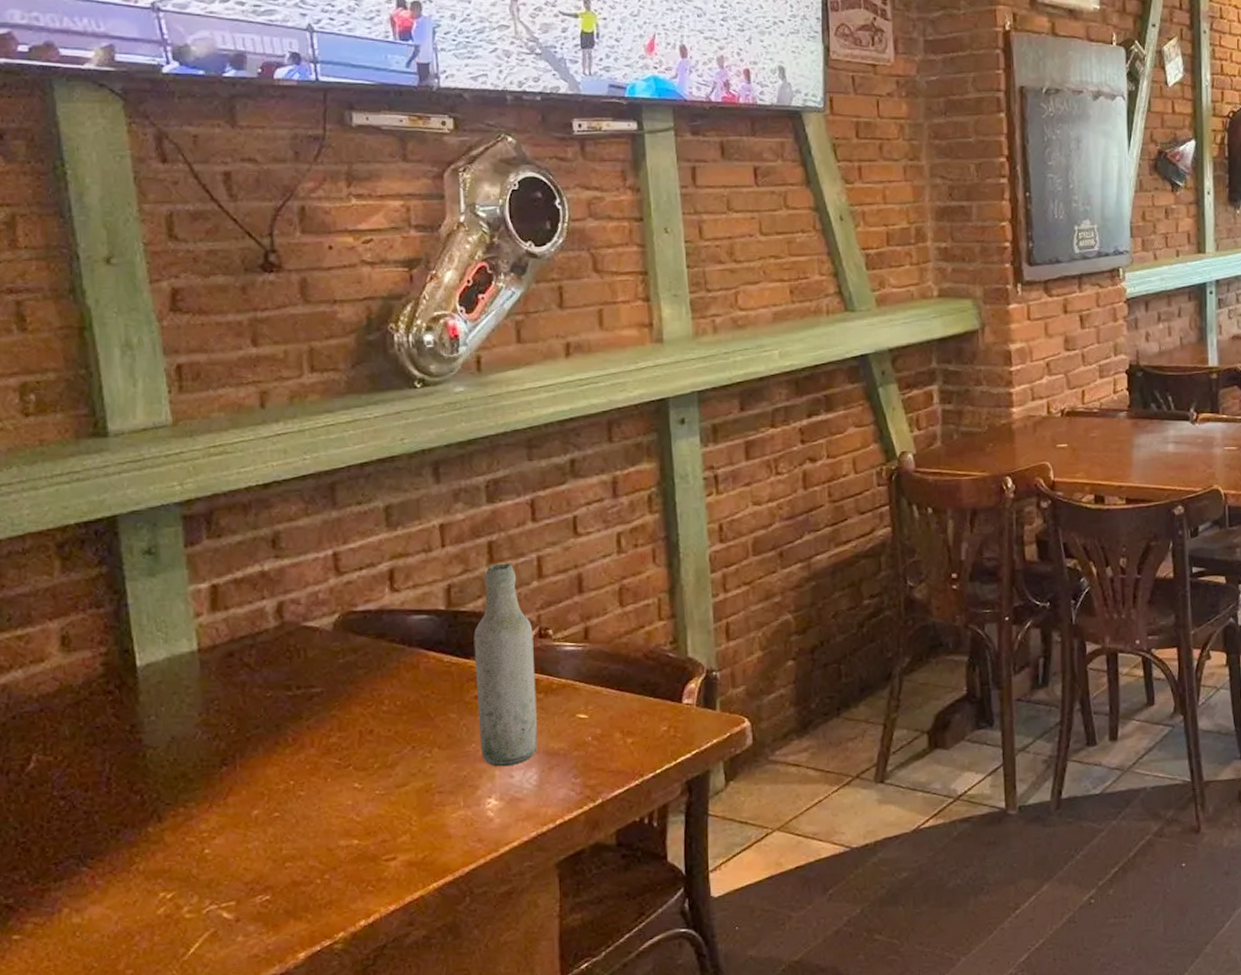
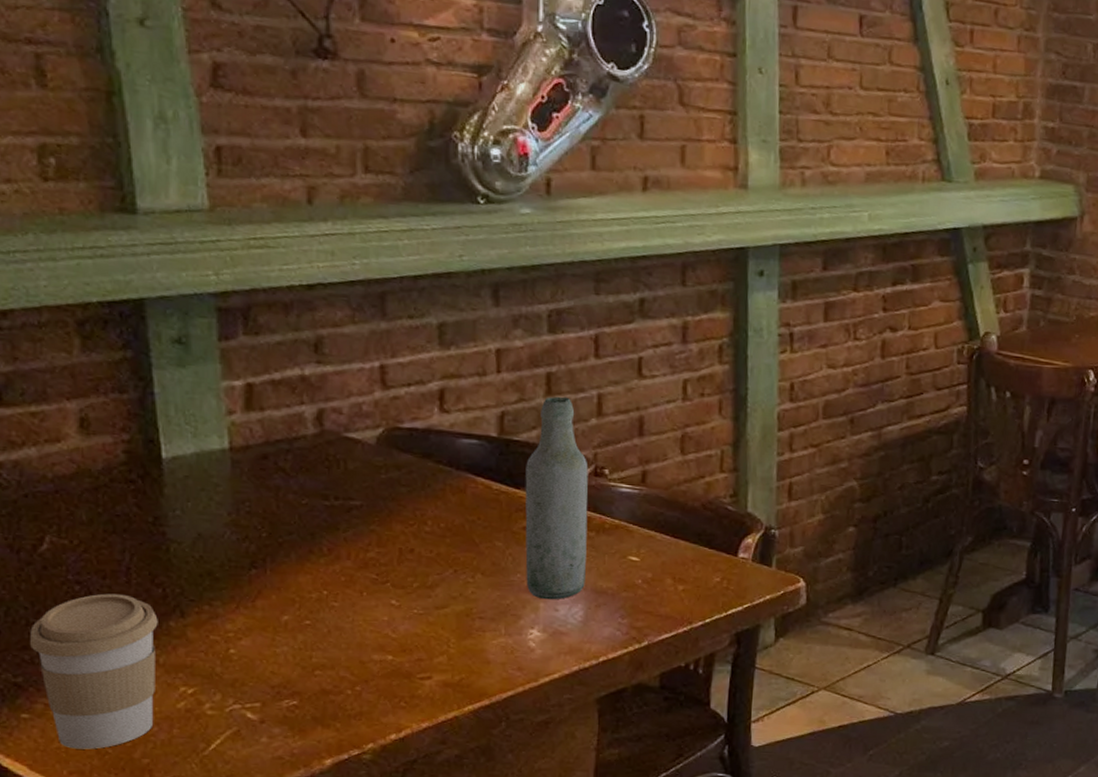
coffee cup: none [20,805,137,967] -> present [30,593,158,750]

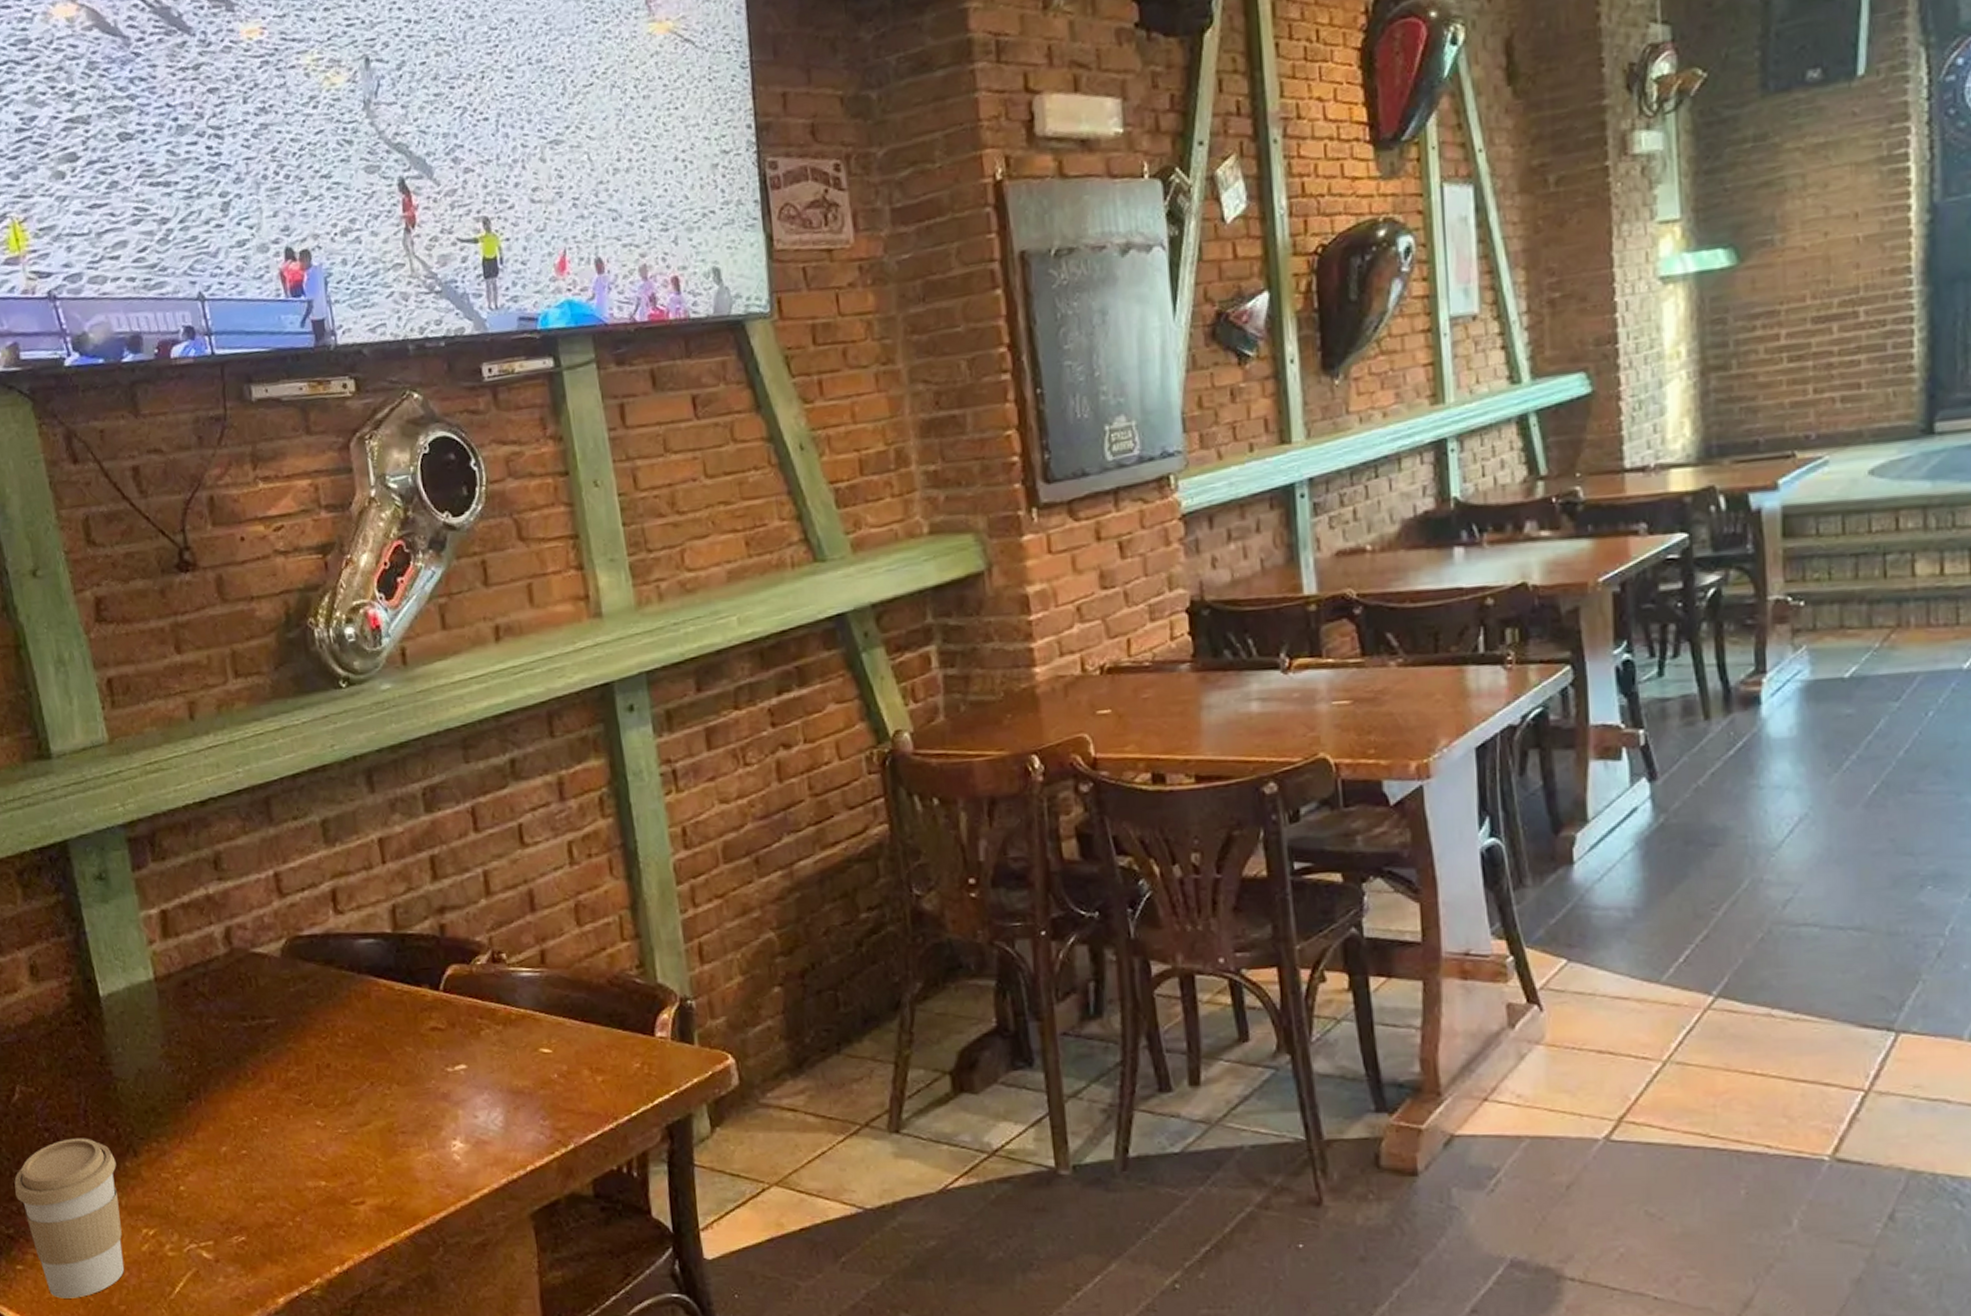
bottle: present [525,396,588,600] -> none [423,879,500,1106]

